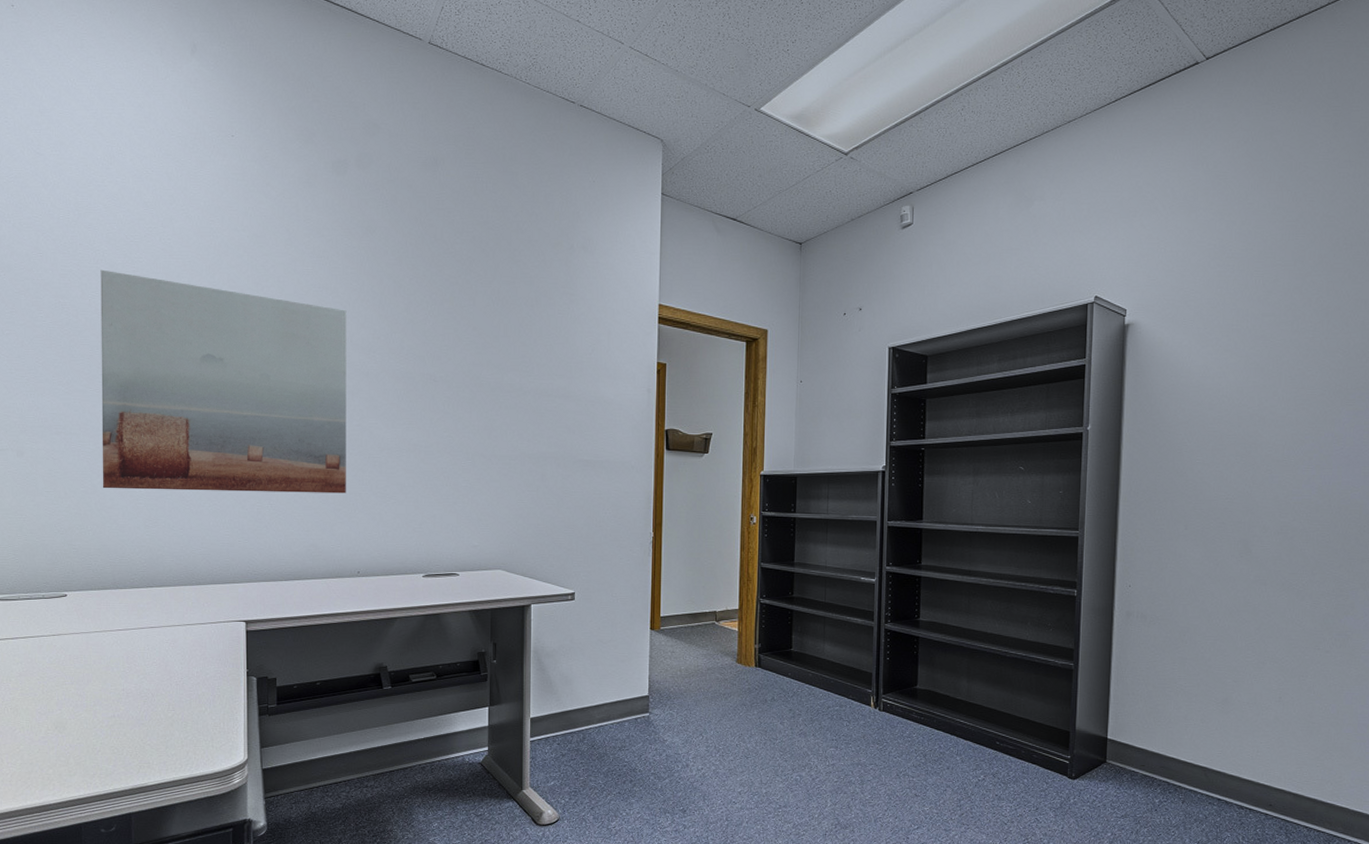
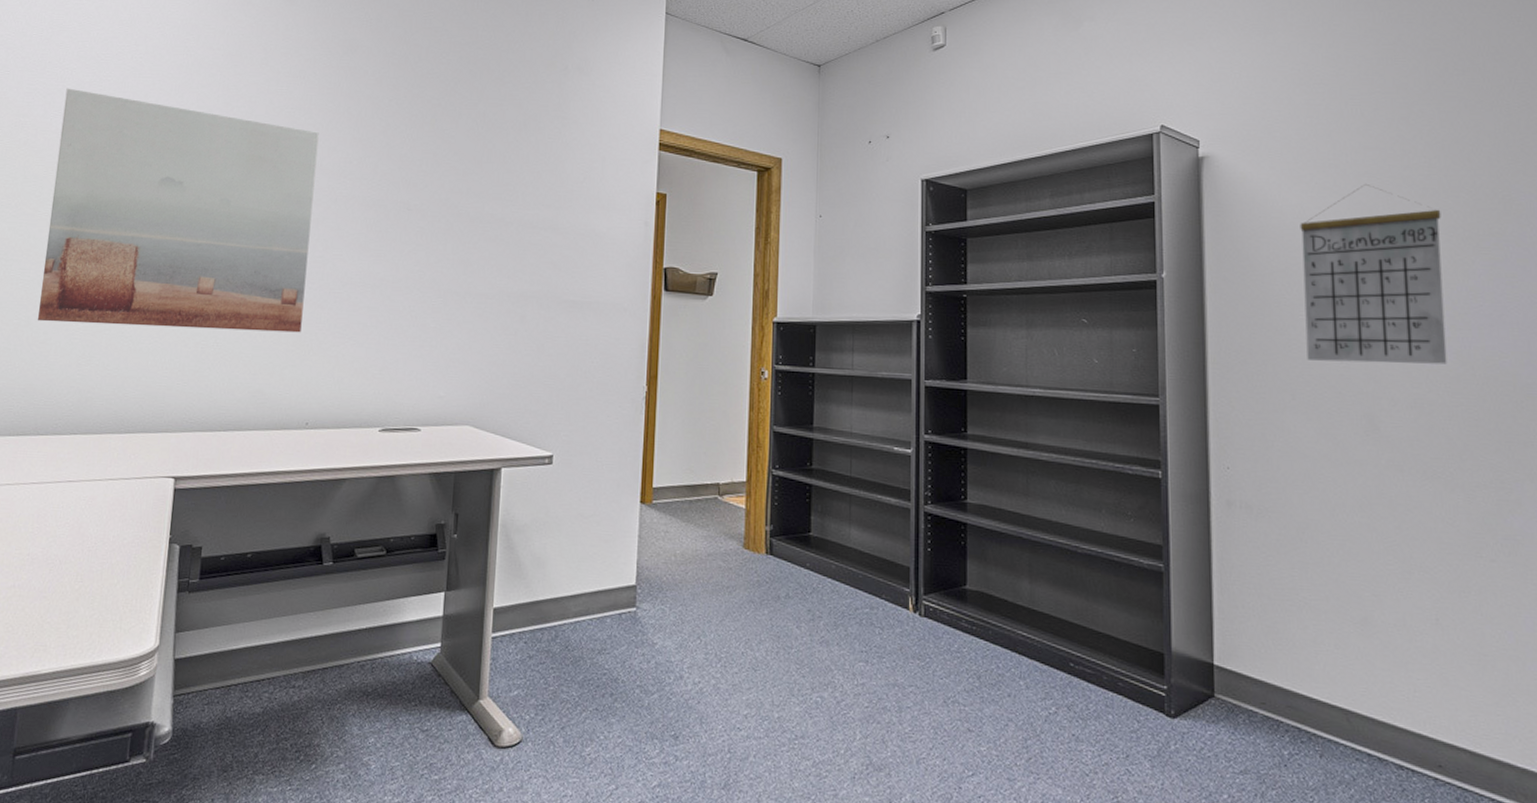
calendar: none [1200,347,1319,498] -> present [1300,184,1447,364]

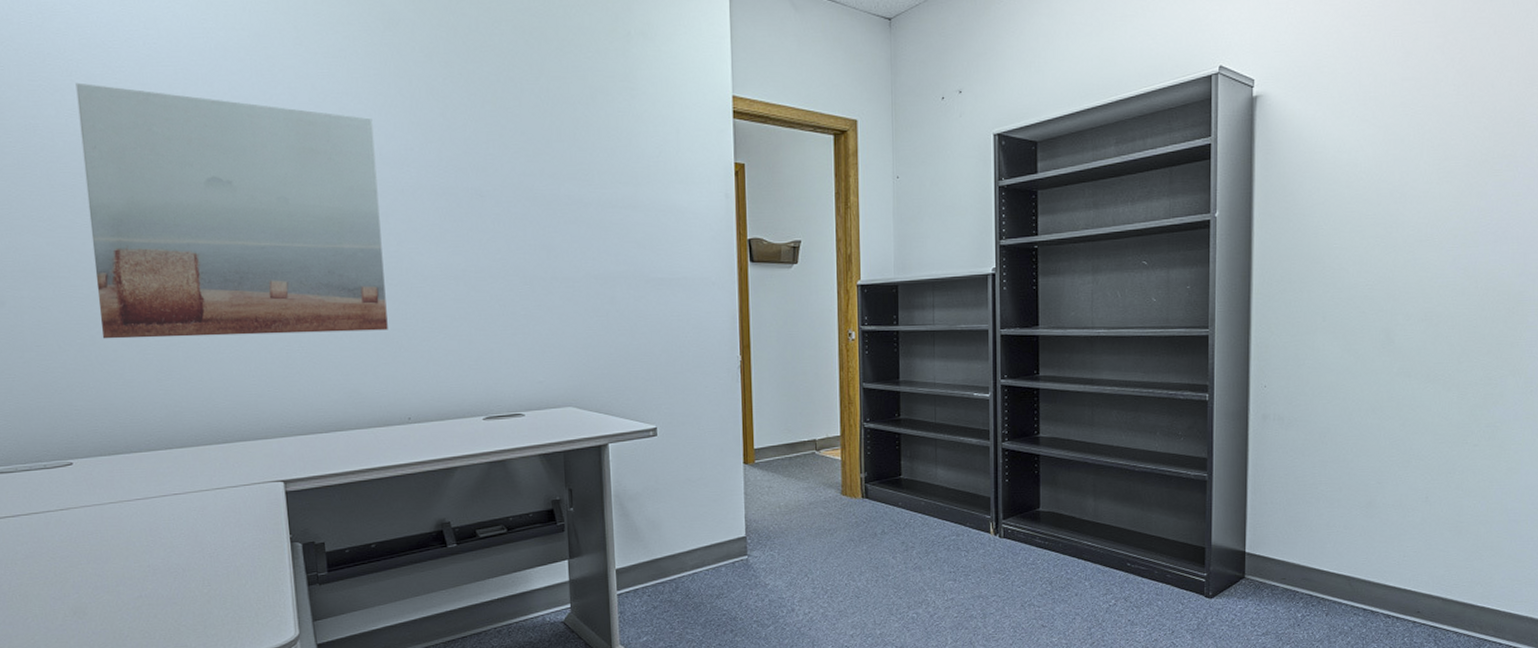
calendar: present [1300,184,1447,364] -> none [1338,115,1464,285]

